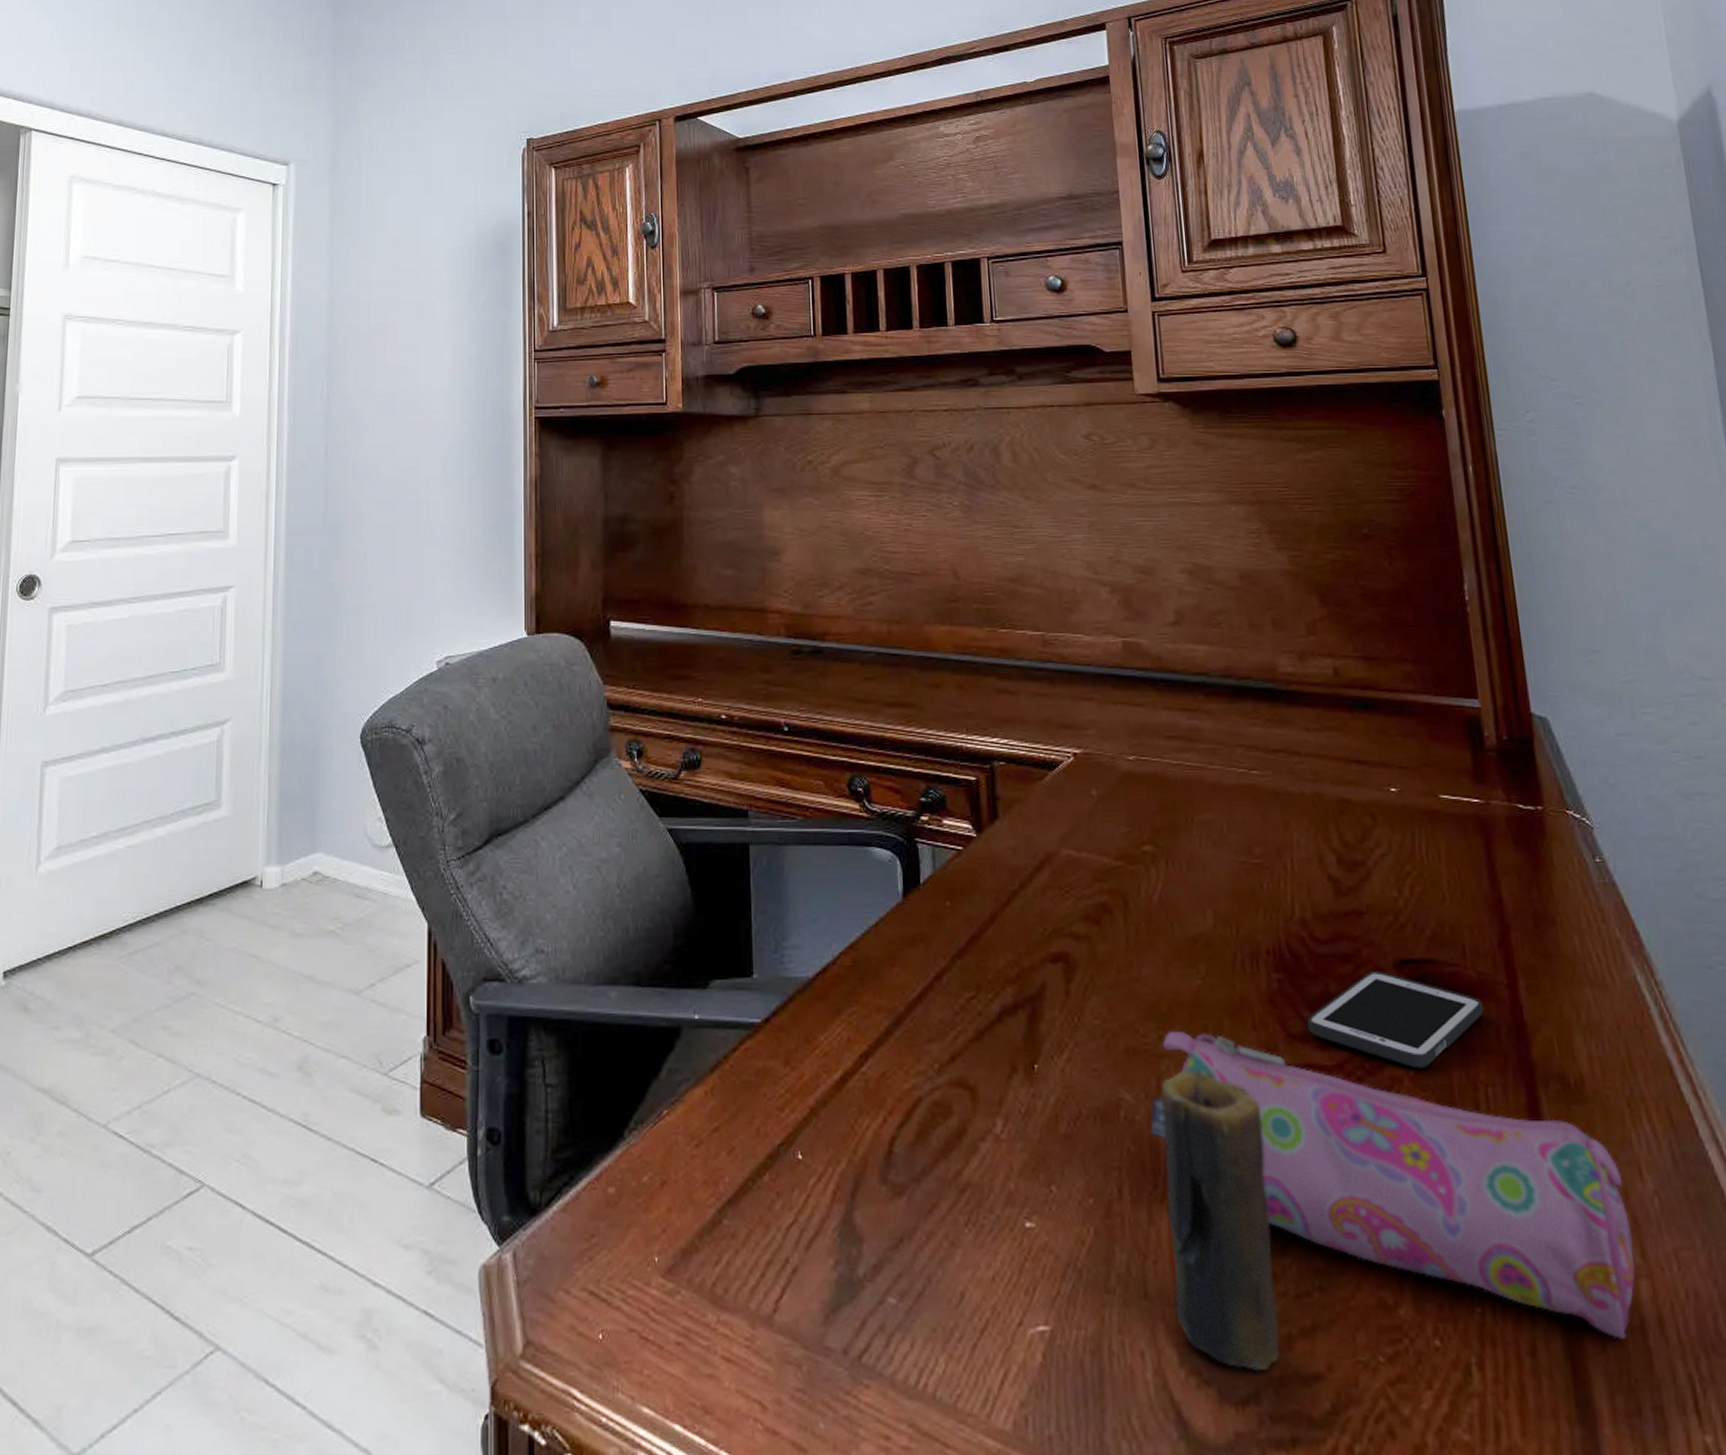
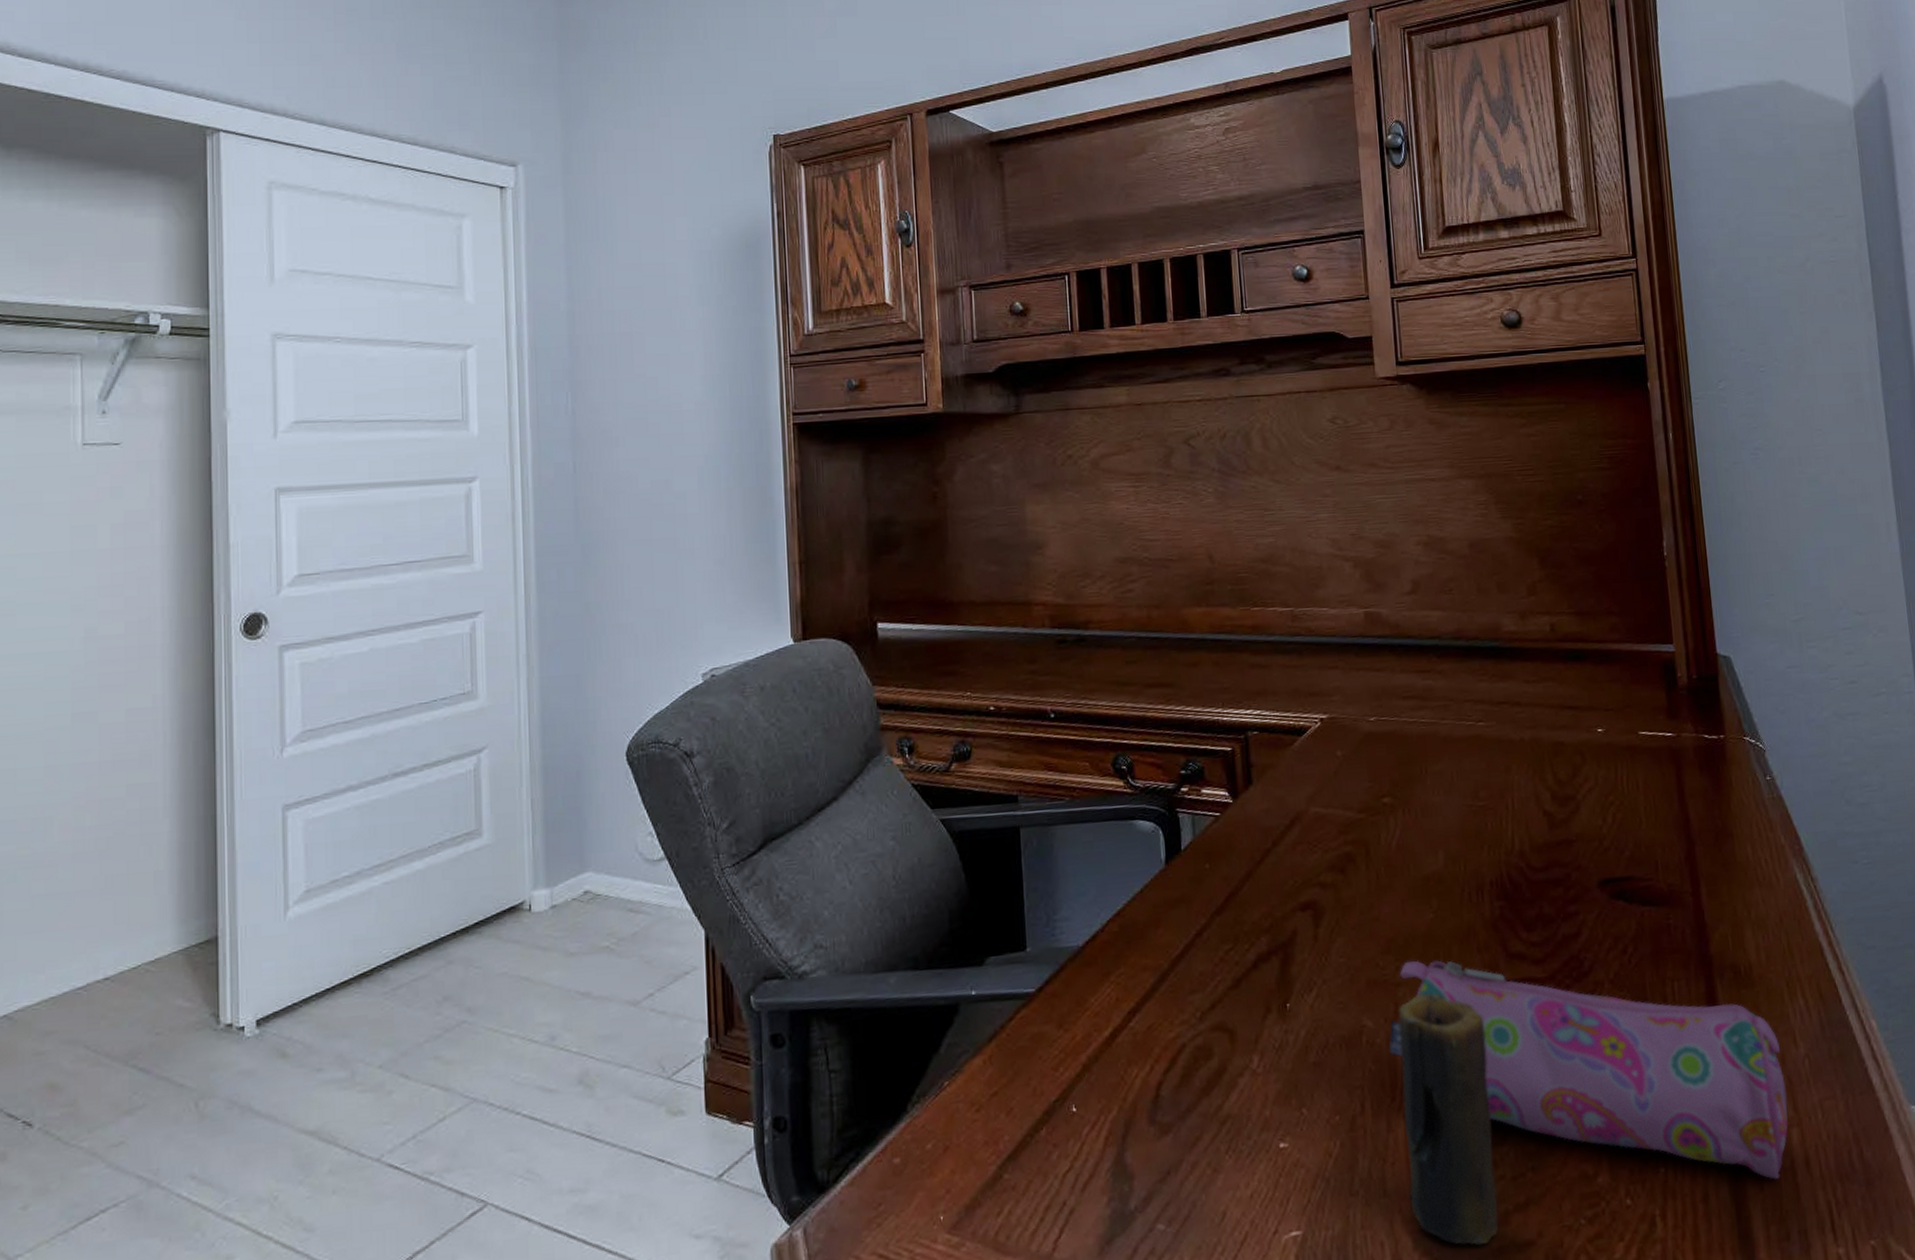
cell phone: present [1307,971,1484,1069] -> none [1524,891,1672,972]

